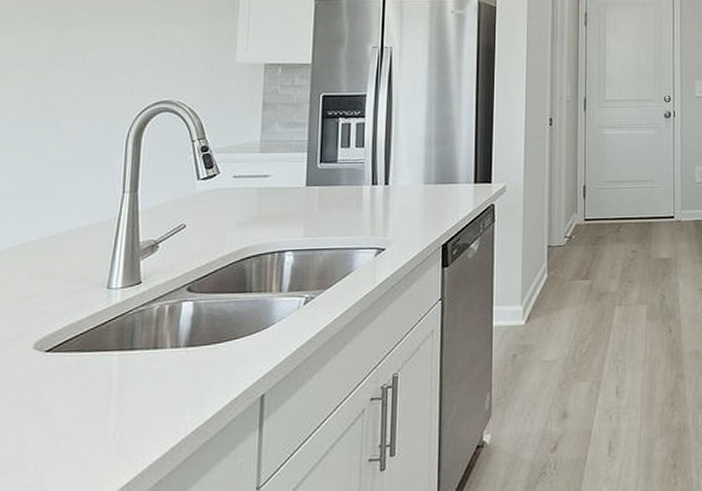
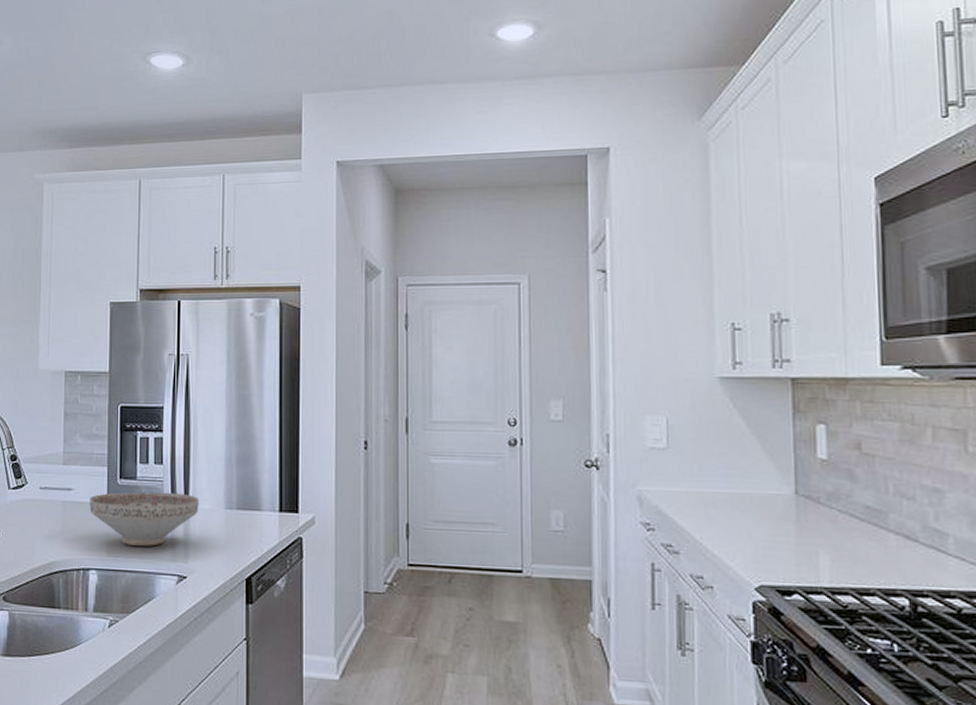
decorative bowl: none [287,172,399,225] -> present [89,491,199,546]

